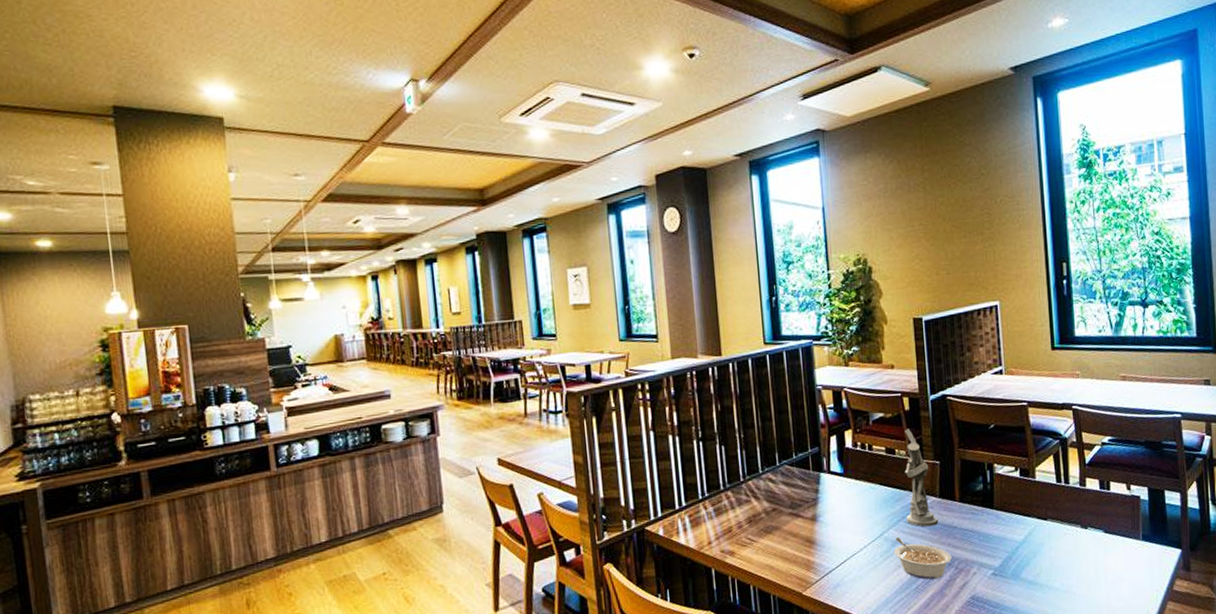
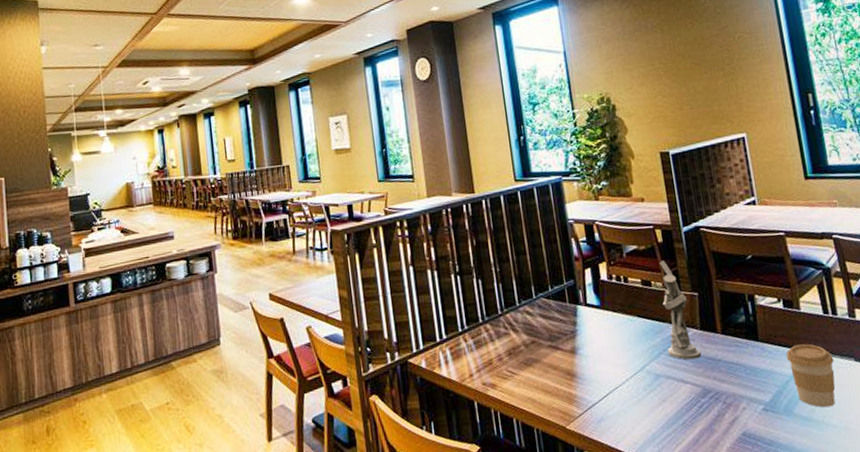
legume: present [893,537,952,580] -> none [657,370,719,415]
coffee cup: none [1018,511,1062,572] -> present [786,343,836,408]

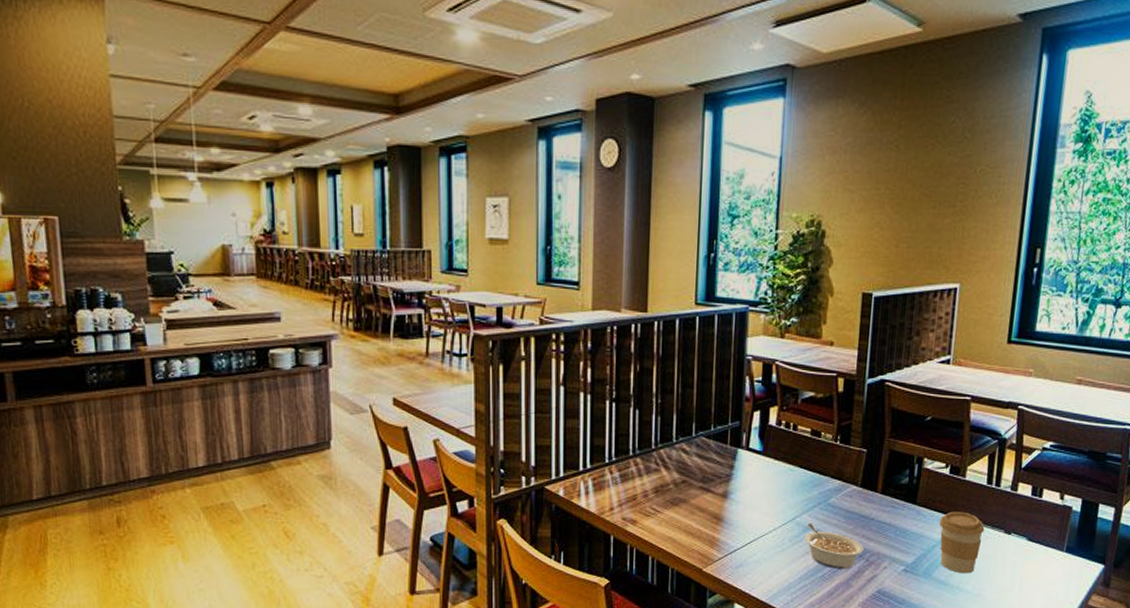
legume: none [657,370,719,415] -> present [804,523,864,570]
utensil holder: present [659,260,702,360] -> none [822,412,857,516]

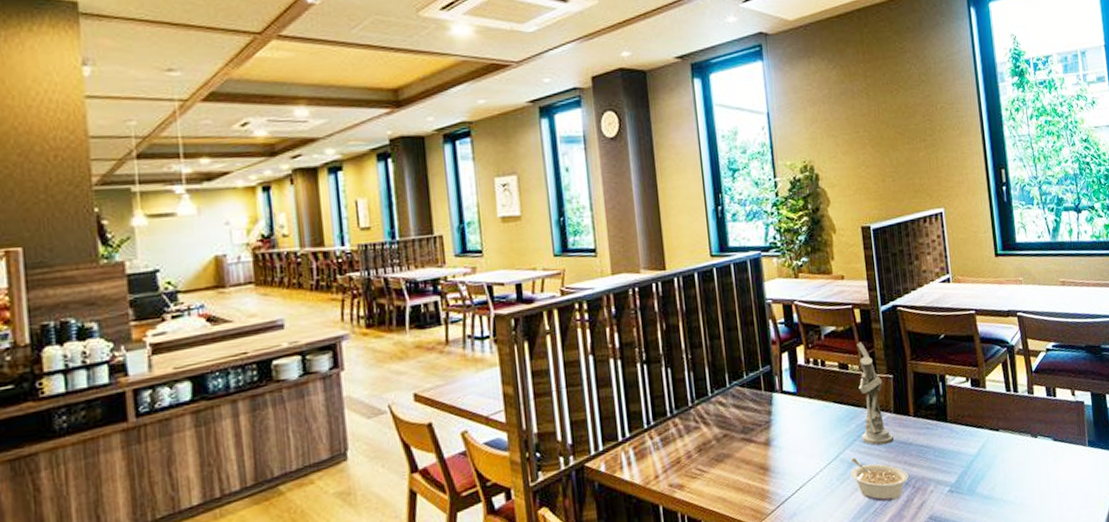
utensil holder: none [822,412,857,516] -> present [857,342,895,446]
coffee cup: present [939,511,985,574] -> none [971,422,1014,485]

